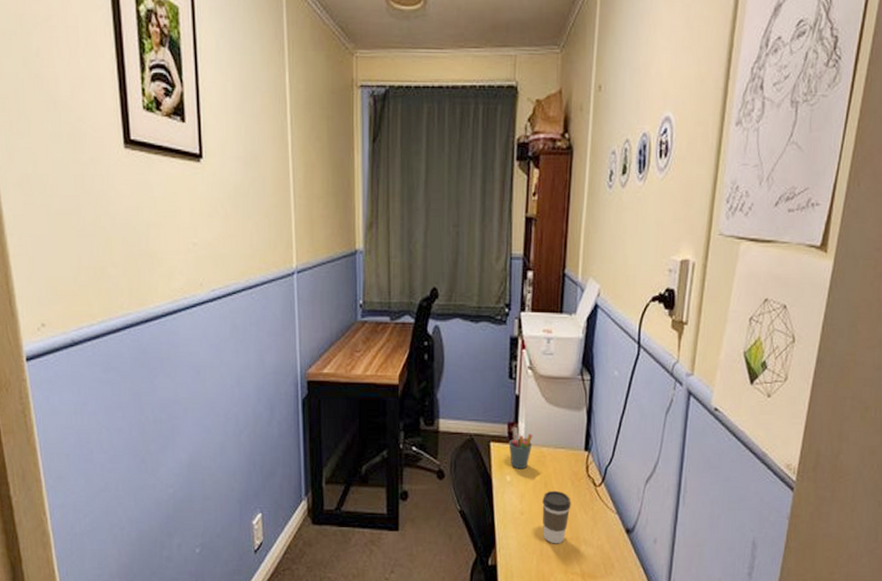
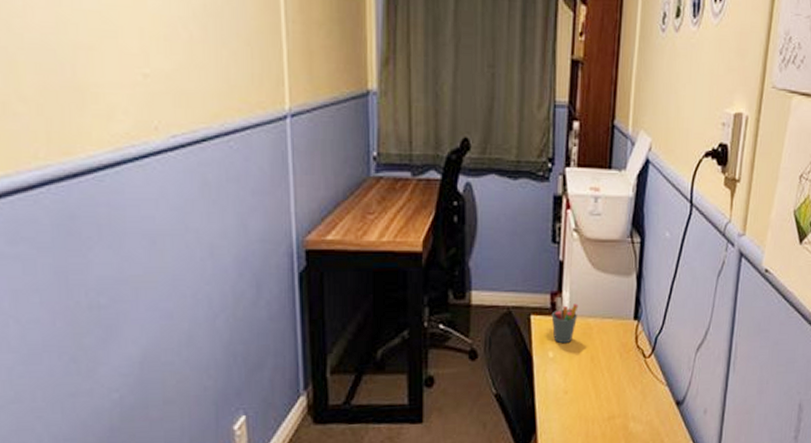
coffee cup: present [542,490,571,544] -> none [588,364,620,424]

